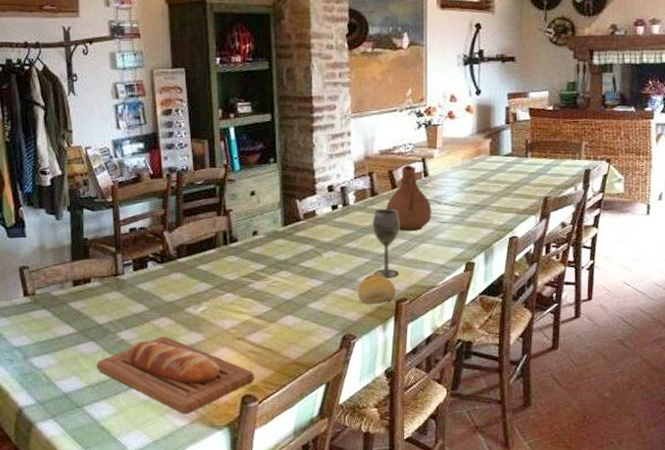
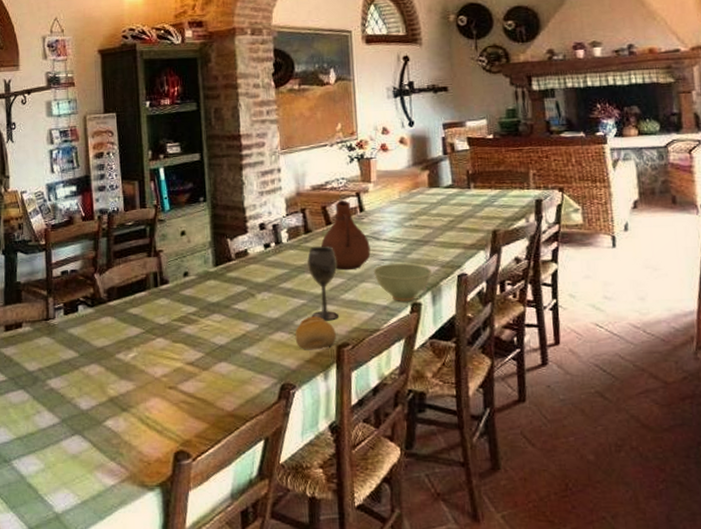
bread loaf: present [96,336,254,414] -> none [25,385,187,471]
bowl: none [433,226,486,261] -> present [373,263,432,301]

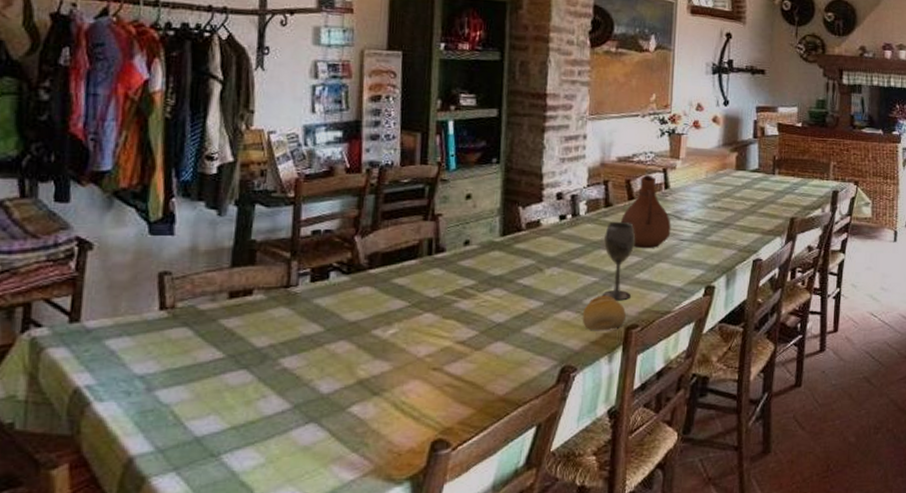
bowl: present [373,263,432,301] -> none [671,245,729,284]

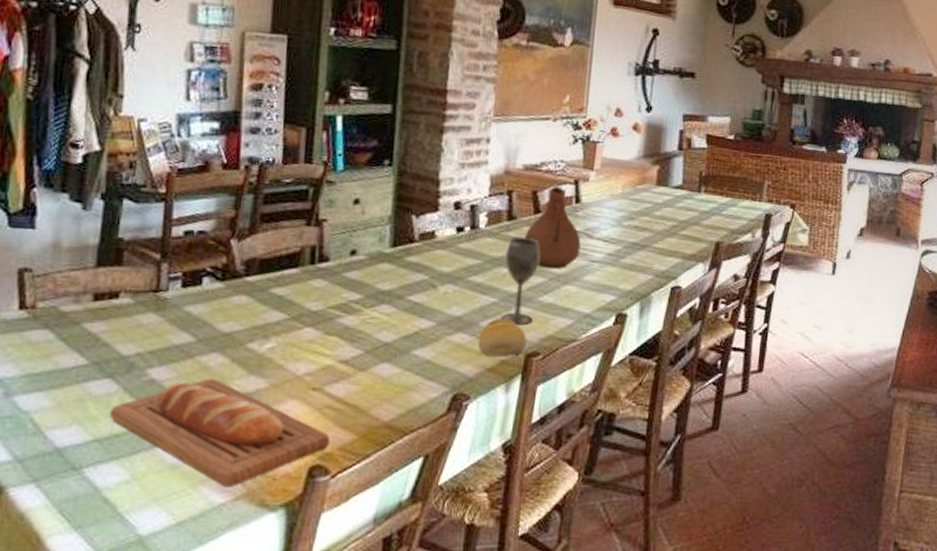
bread loaf: none [245,365,450,464] -> present [109,379,329,486]

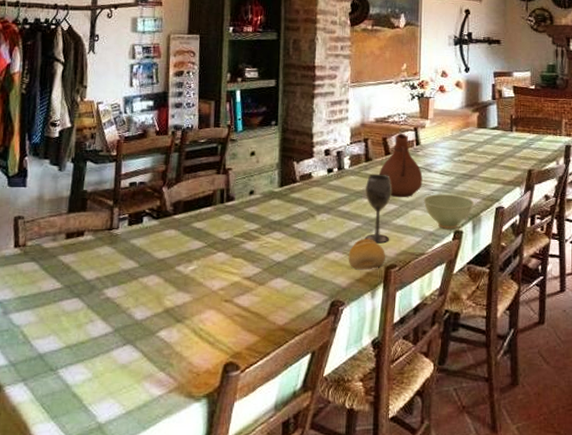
bread loaf: present [109,379,329,486] -> none [77,296,239,381]
bowl: none [580,266,644,311] -> present [423,194,474,229]

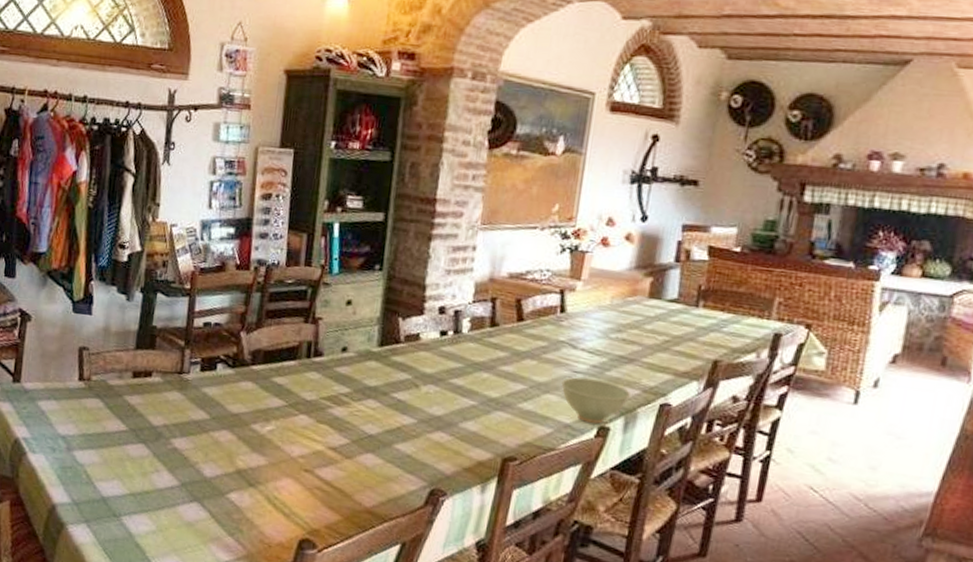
bread roll: present [348,239,385,270] -> none [456,420,504,459]
wine glass: present [364,174,392,244] -> none [479,343,522,430]
pitcher: present [380,133,423,197] -> none [507,294,565,377]

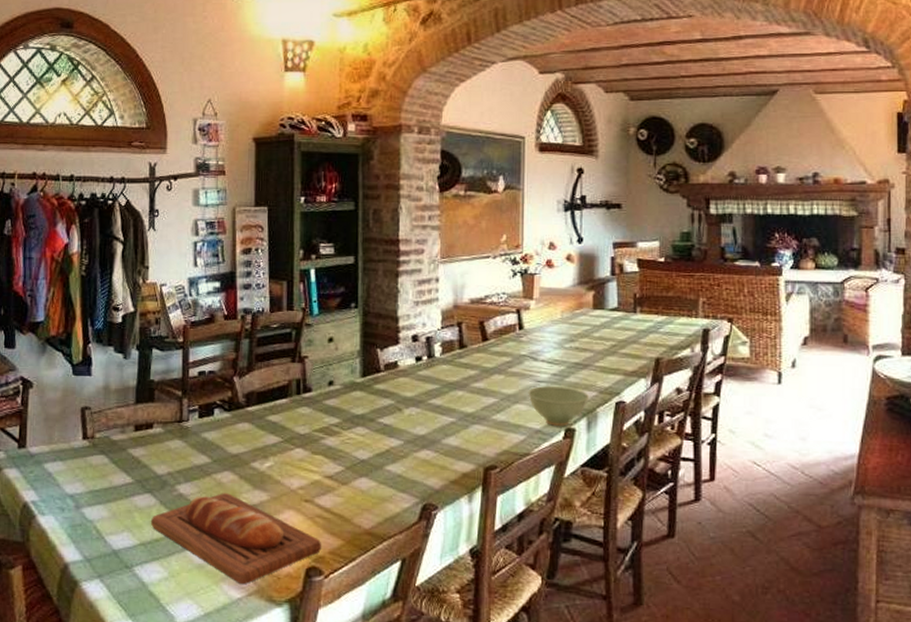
bread loaf: none [142,452,318,548] -> present [150,493,321,584]

